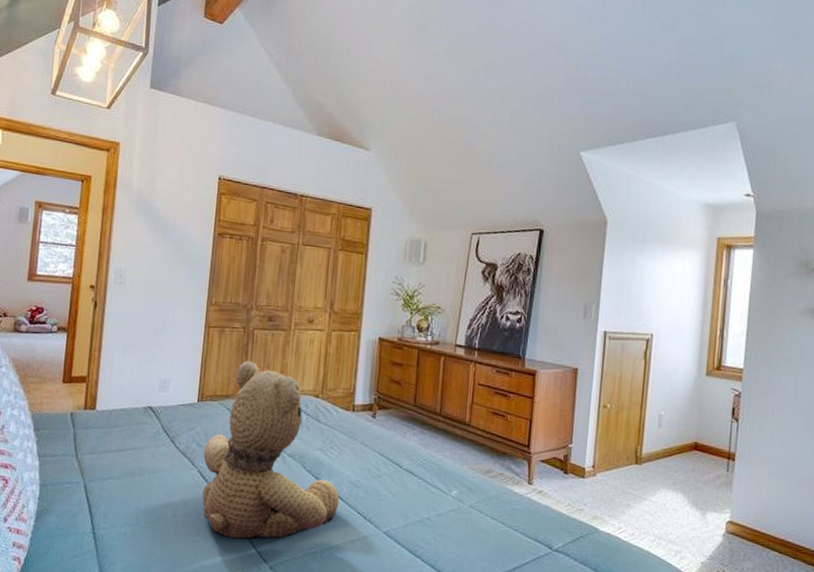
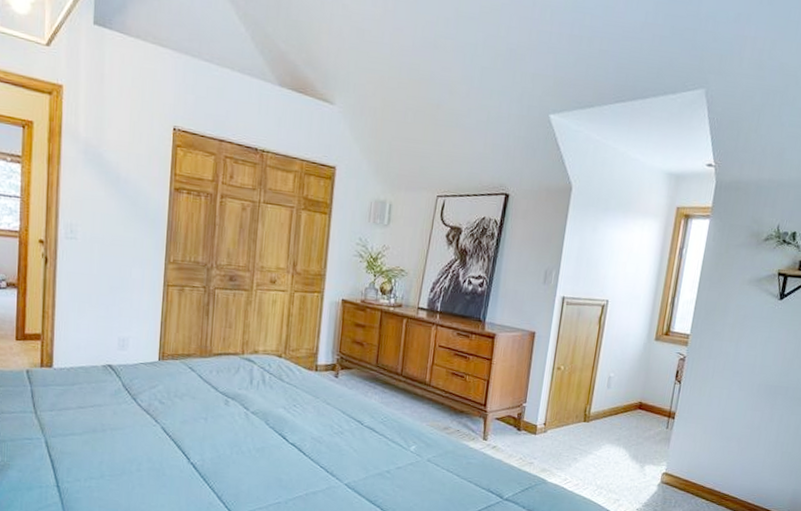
teddy bear: present [202,360,340,539] -> none [166,320,302,491]

